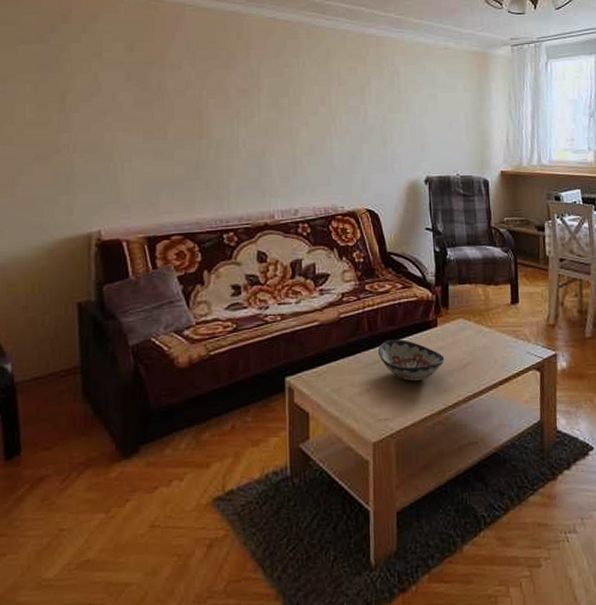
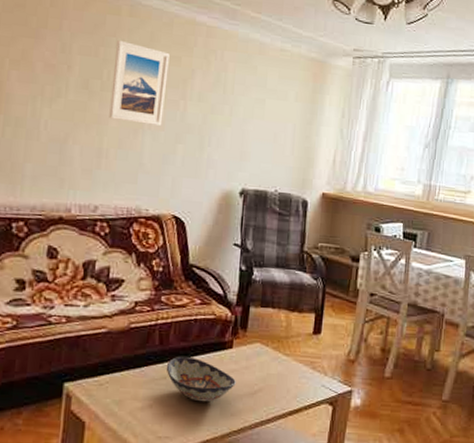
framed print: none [298,59,347,131] -> present [109,39,170,126]

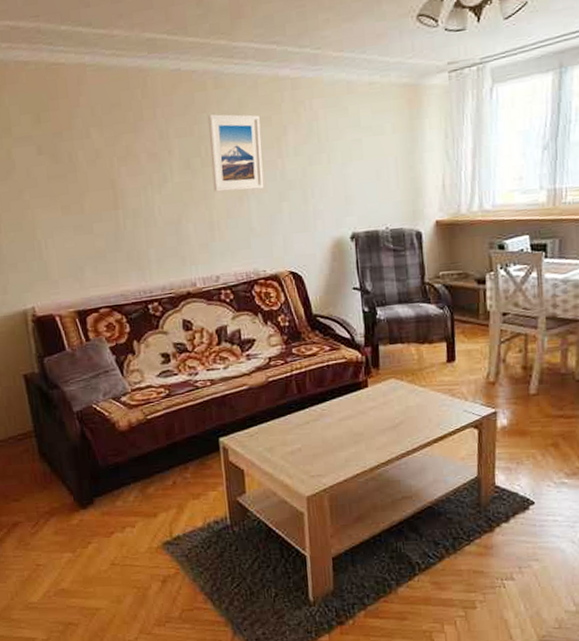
decorative bowl: present [166,356,236,402] -> none [307,400,377,441]

